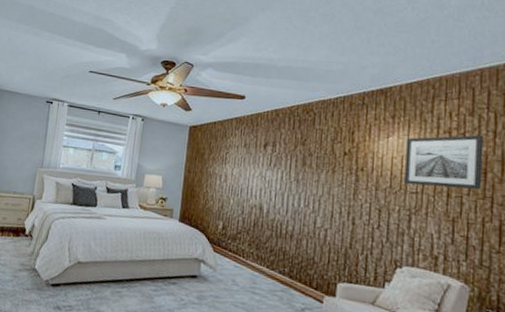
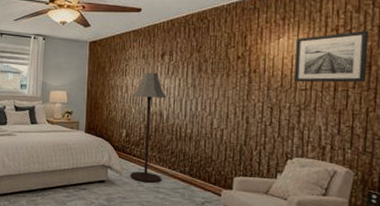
floor lamp: none [224,162,268,283] -> present [130,72,166,184]

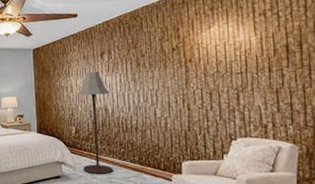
wall art: present [293,30,369,83] -> none [226,11,299,67]

